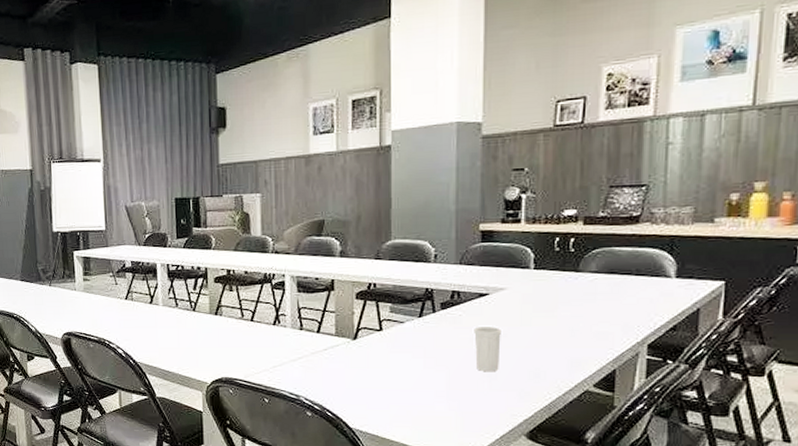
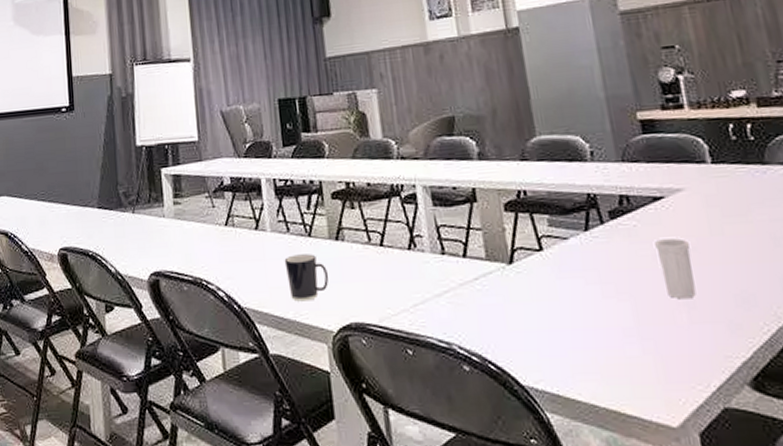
mug: none [172,324,207,360] -> present [284,254,329,302]

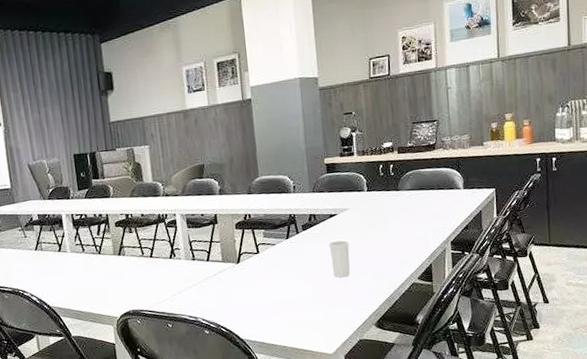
mug: present [284,254,329,302] -> none [81,266,114,299]

